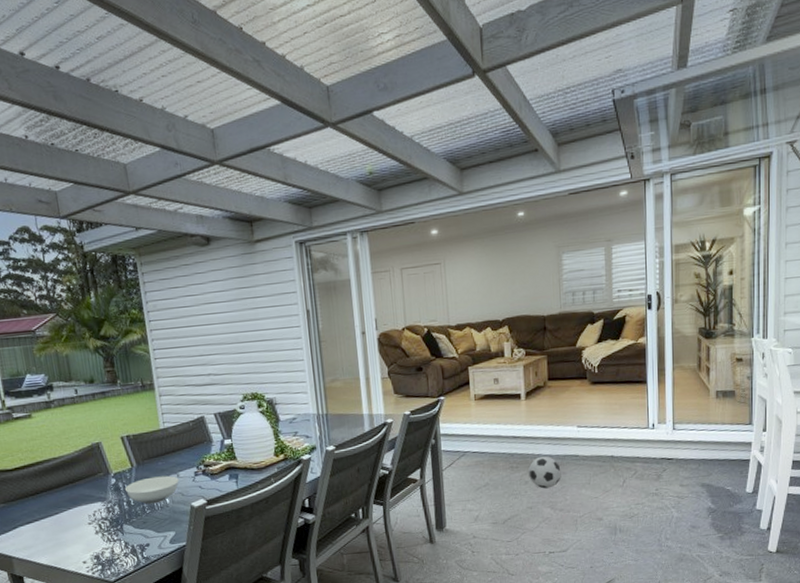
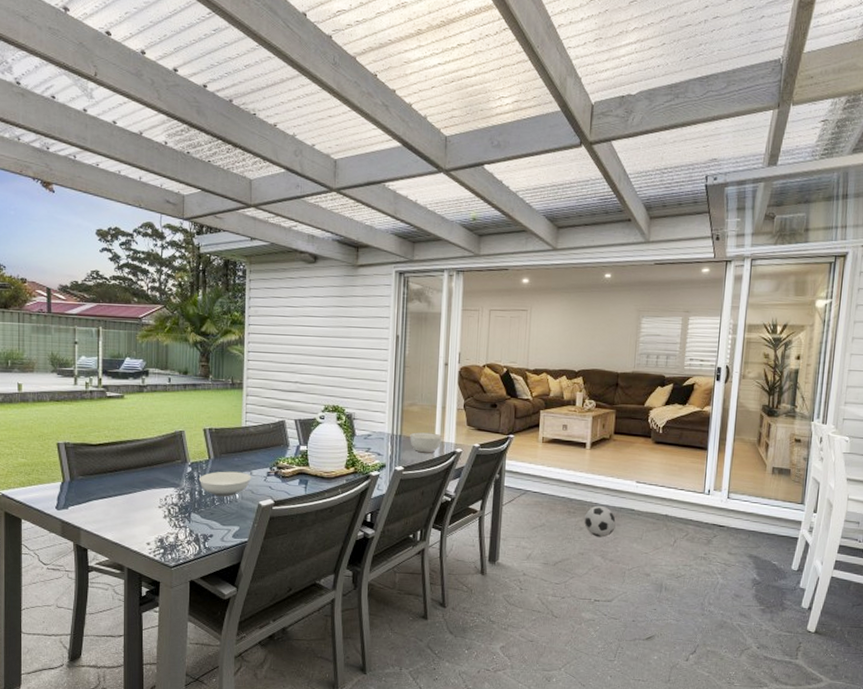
bowl: none [336,406,371,430] -> present [410,432,443,454]

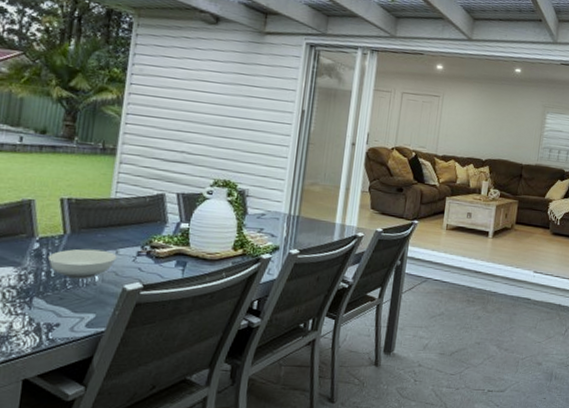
bowl: present [410,432,443,454] -> none [308,213,344,238]
soccer ball: present [583,505,616,538] -> none [482,294,513,327]

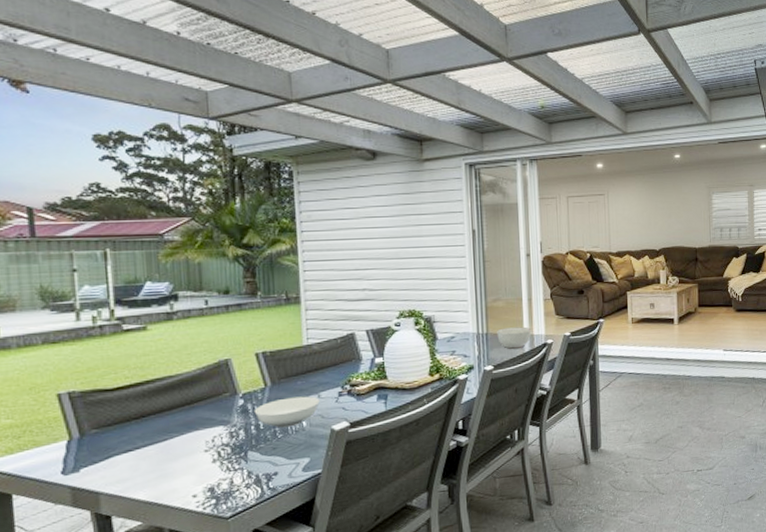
bowl: none [308,213,344,238] -> present [497,326,532,350]

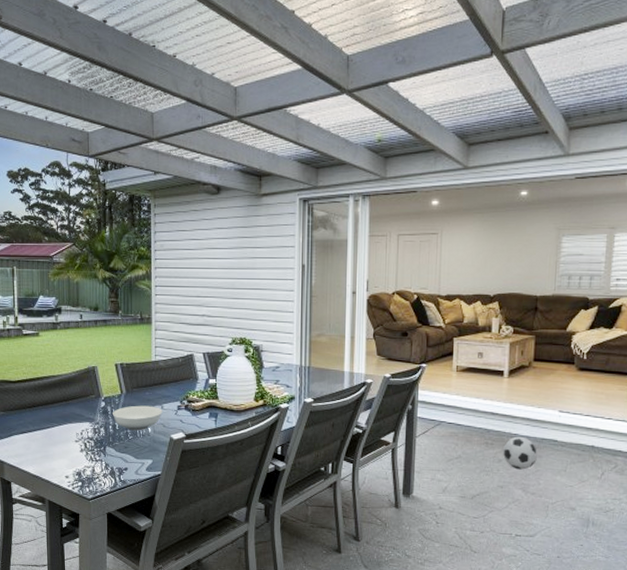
bowl: present [497,326,532,350] -> none [319,363,352,386]
soccer ball: none [679,377,709,409] -> present [502,436,537,470]

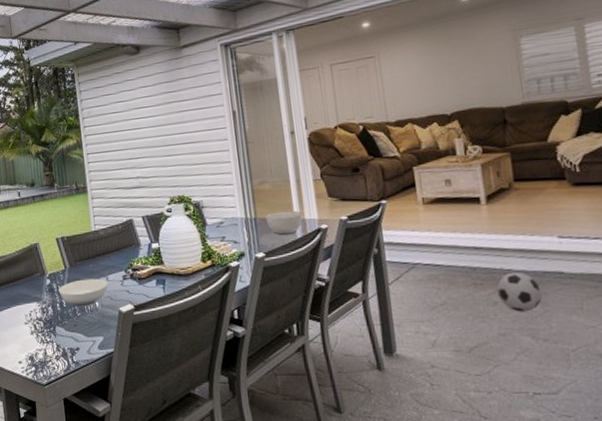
bowl: none [319,363,352,386] -> present [265,210,303,236]

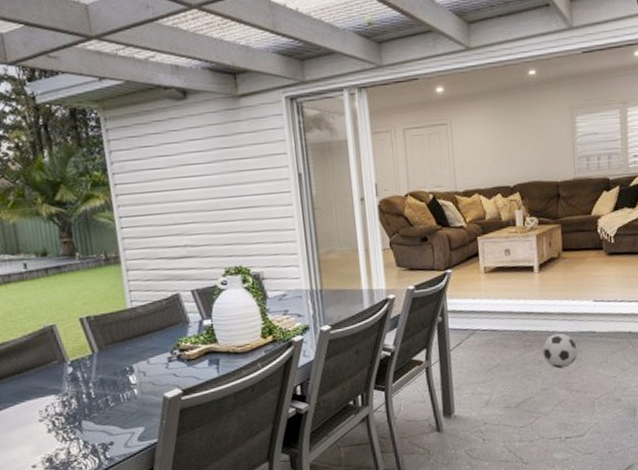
bowl: present [58,278,108,307] -> none [83,362,150,396]
bowl: present [265,210,303,236] -> none [332,281,371,307]

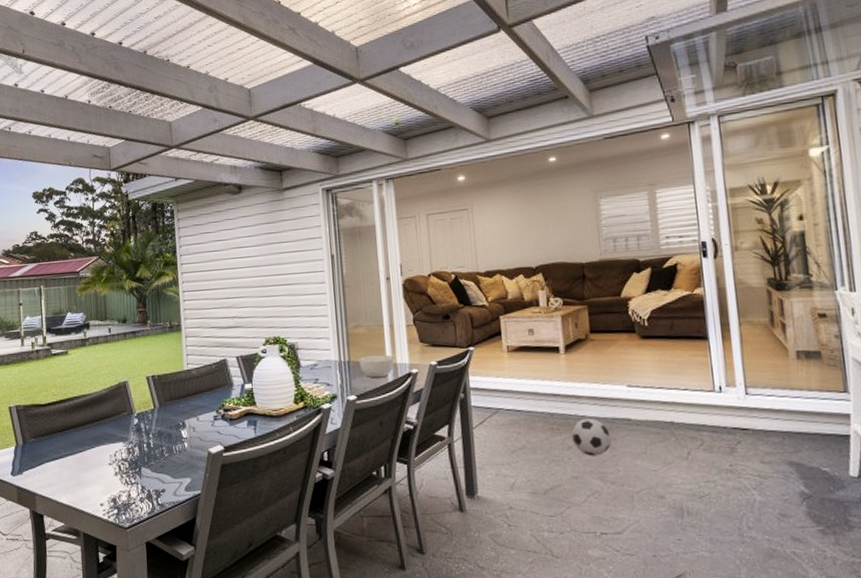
bowl: none [332,281,371,307] -> present [359,354,395,379]

